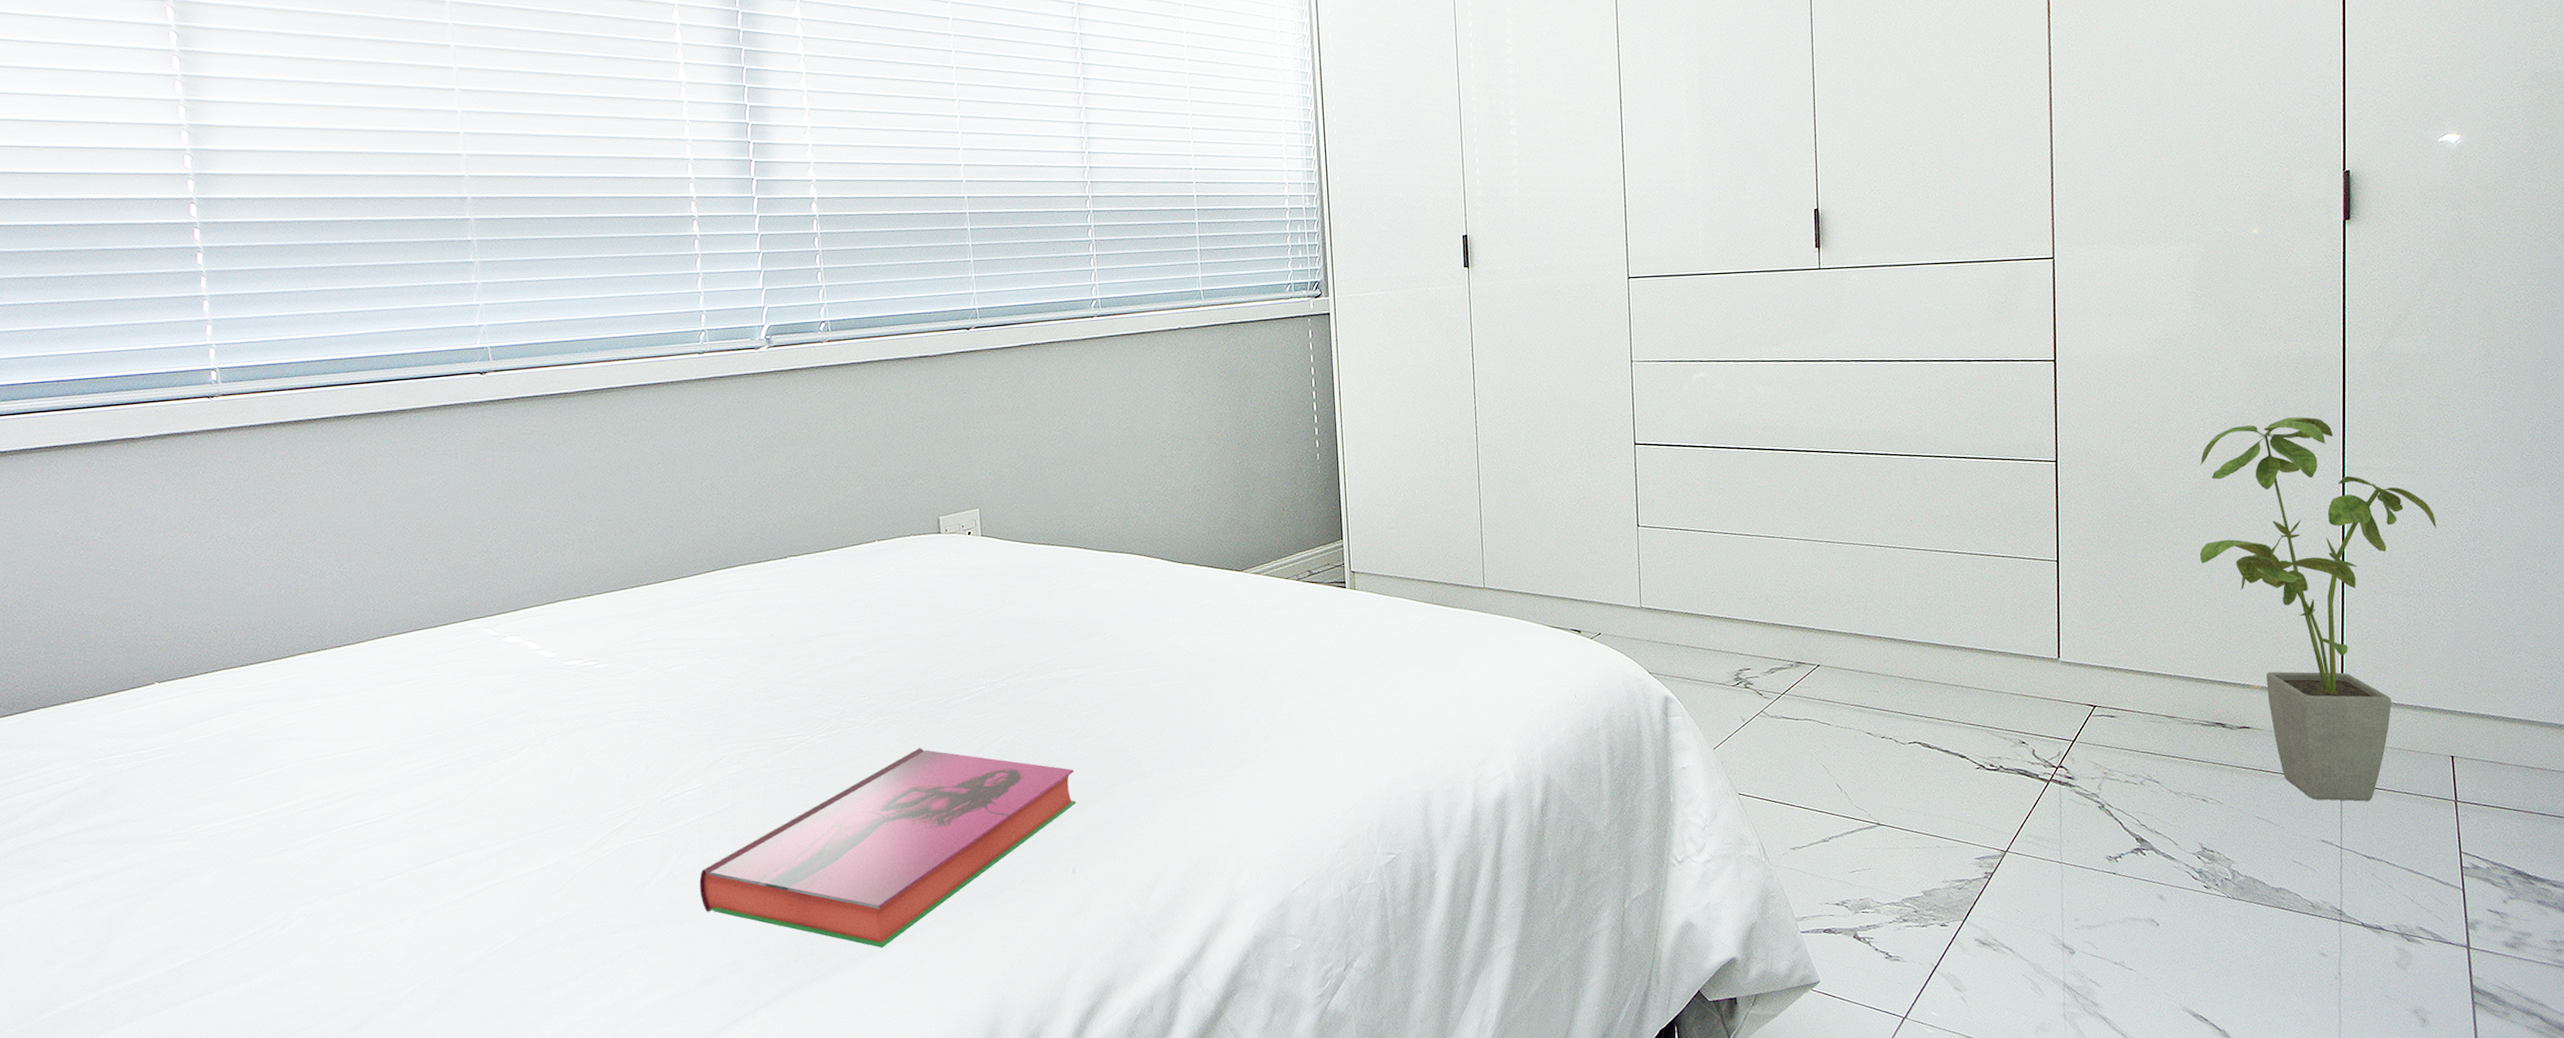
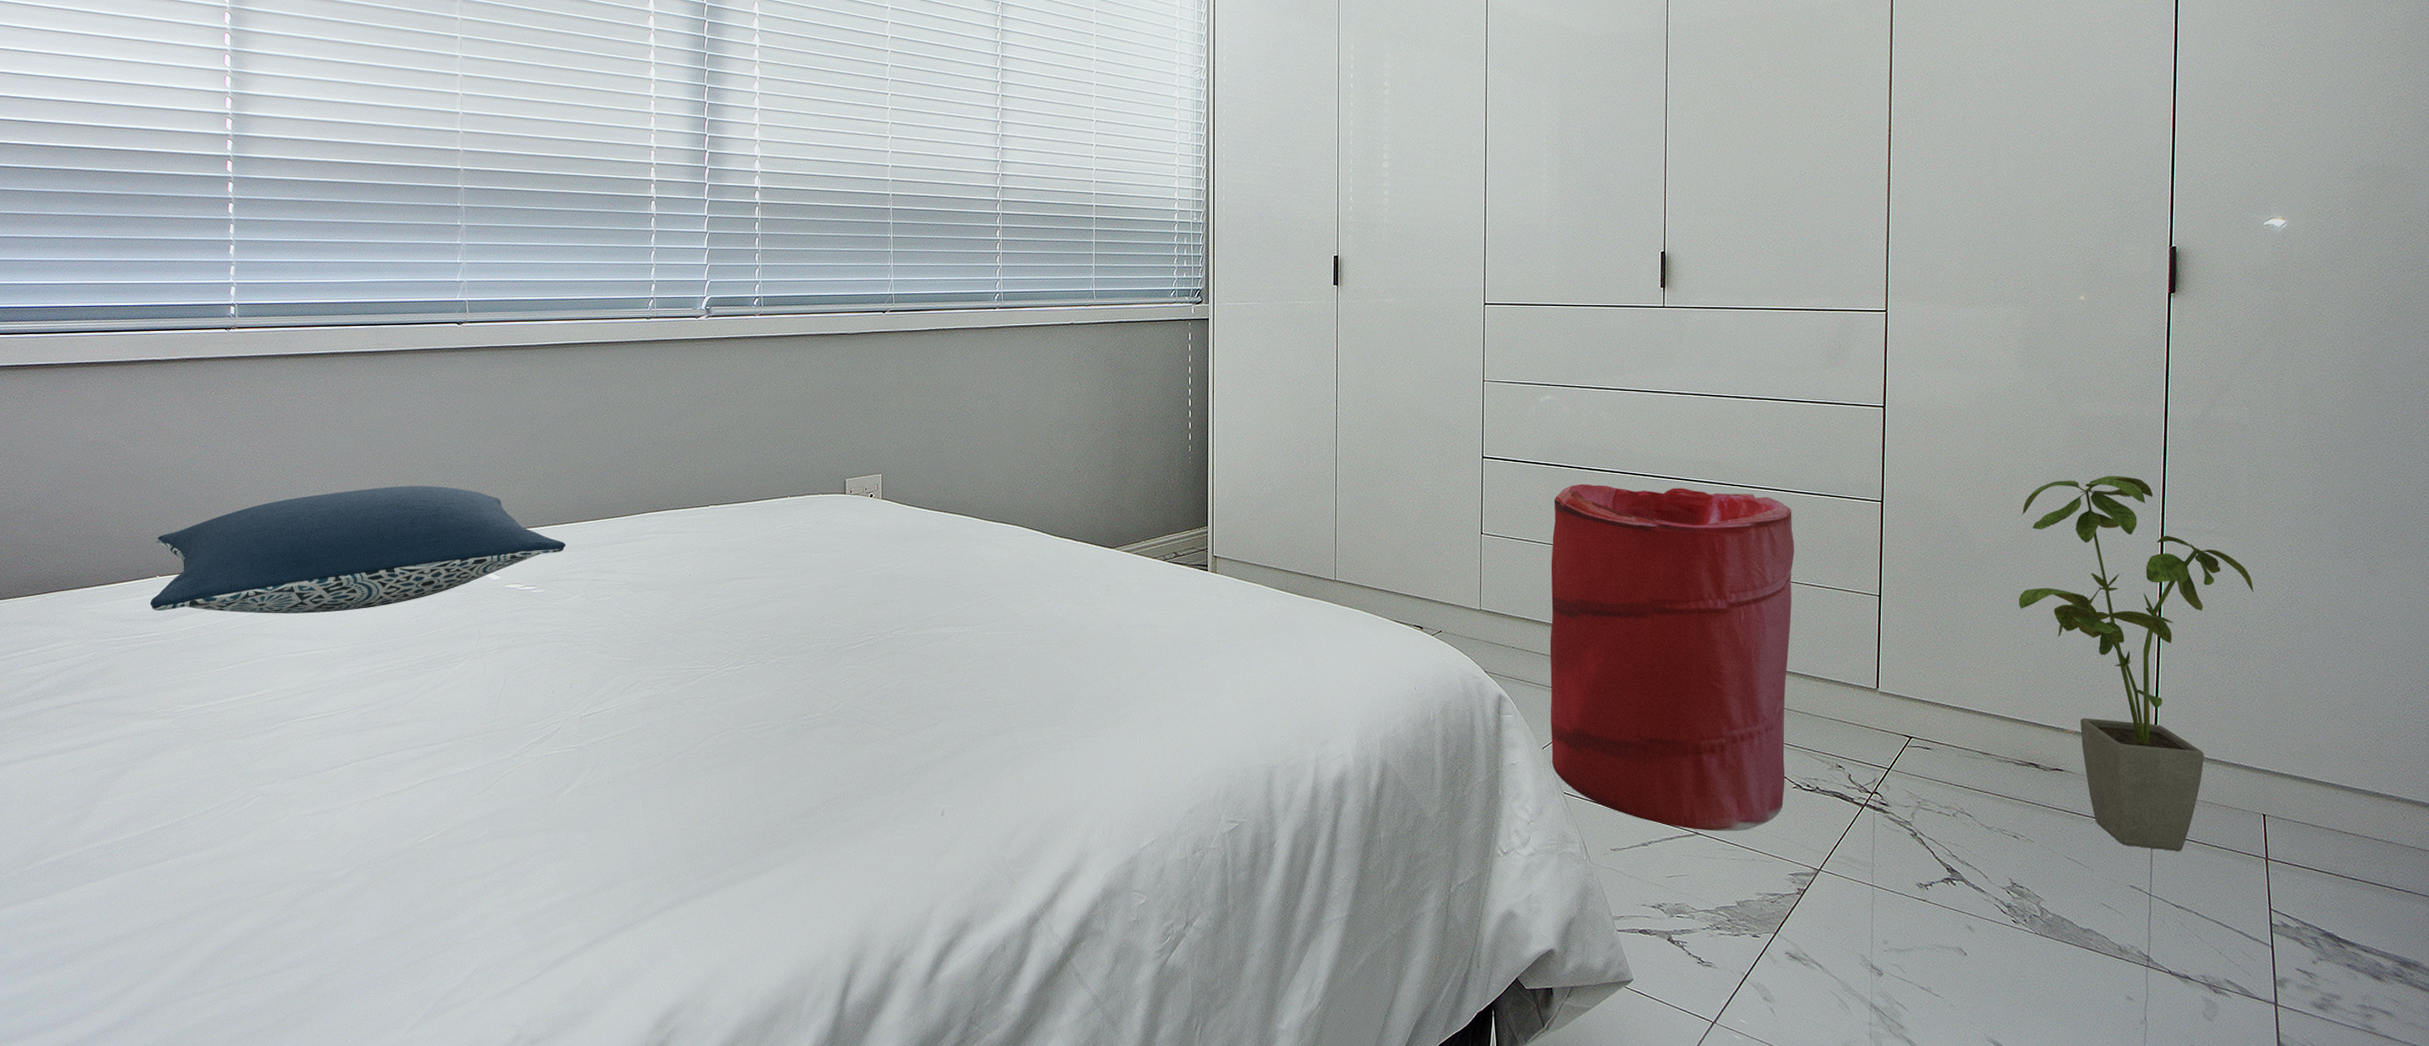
pillow: none [150,558,628,722] -> present [150,486,566,614]
hardback book: present [699,748,1076,948] -> none [608,688,949,869]
laundry hamper: none [1713,461,1968,821] -> present [1549,483,1795,832]

